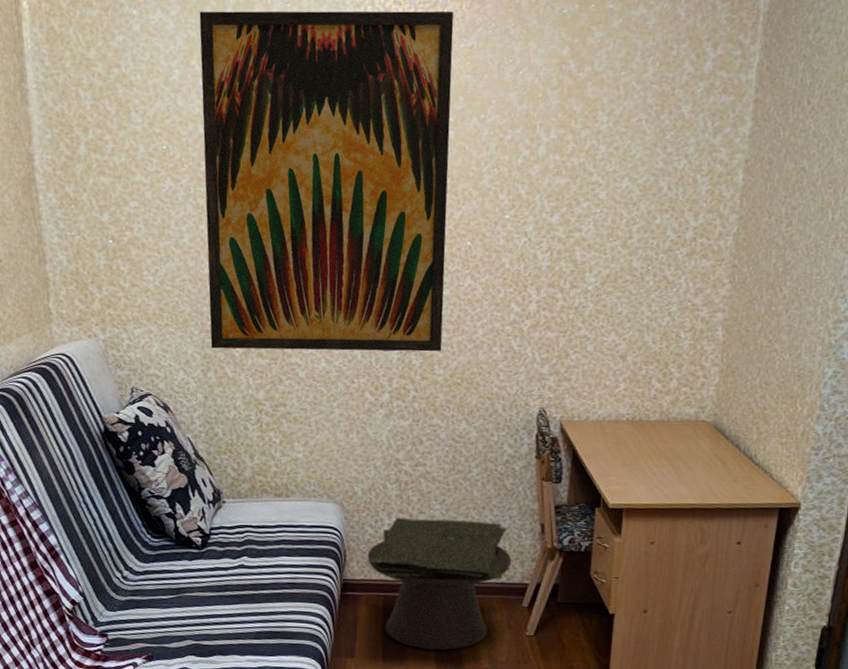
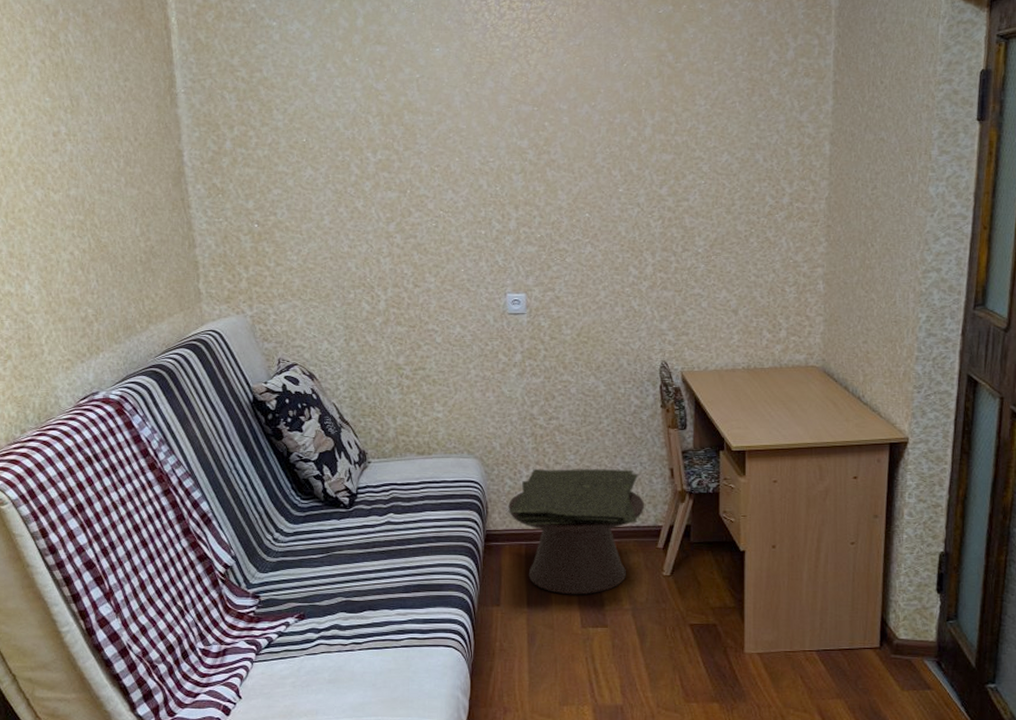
wall art: present [199,11,454,352] -> none [333,15,568,319]

